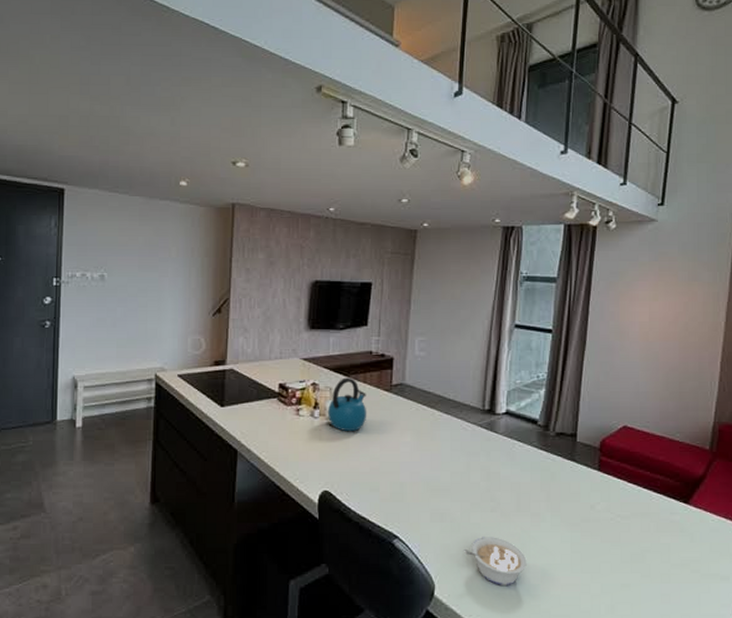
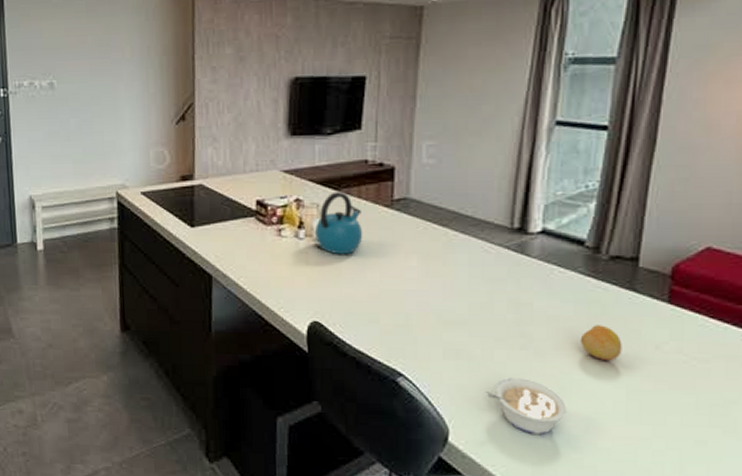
fruit: none [535,490,567,520] -> present [580,325,622,361]

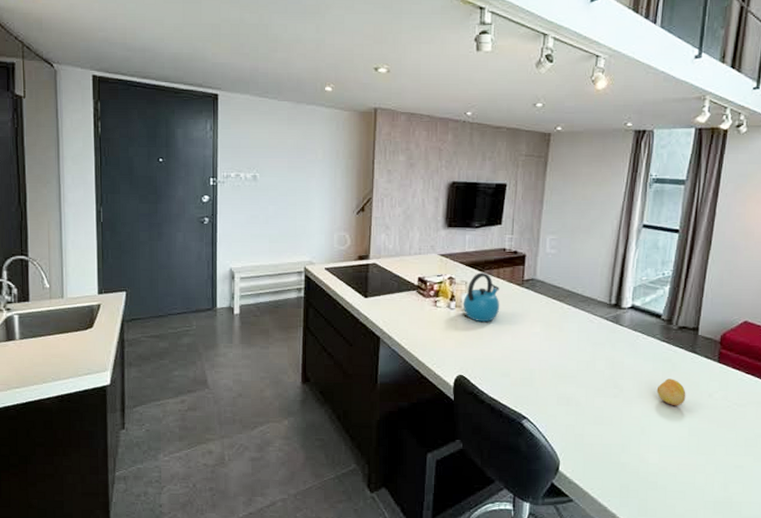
legume: present [485,378,567,435] -> none [588,420,646,464]

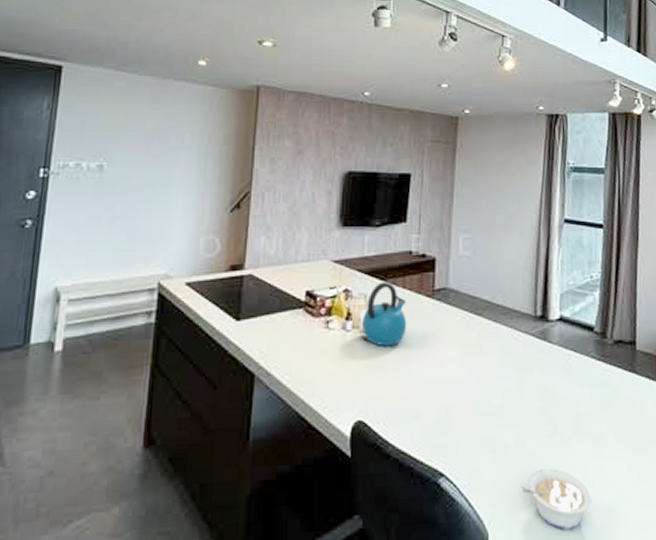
legume: none [588,420,646,464] -> present [520,468,591,530]
fruit: present [656,378,686,406] -> none [597,408,631,444]

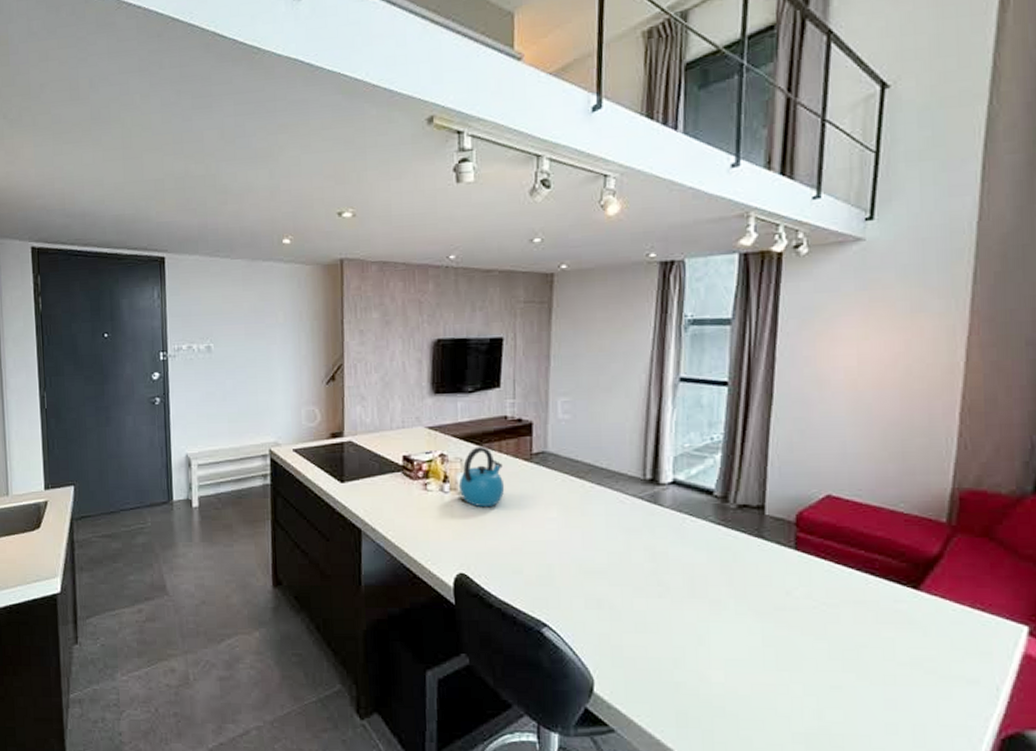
legume: present [520,468,591,530] -> none [627,626,706,683]

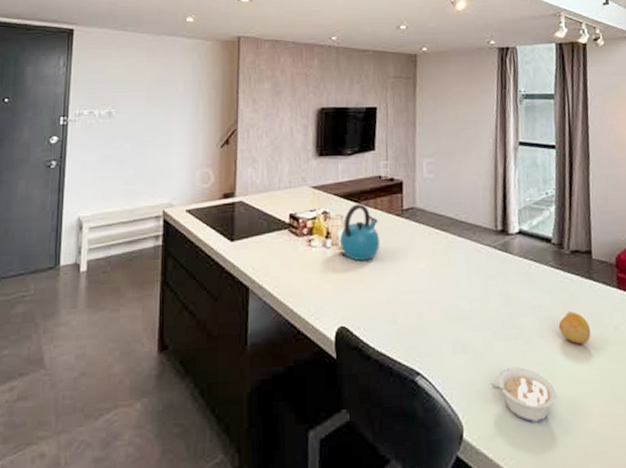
legume: none [627,626,706,683] -> present [490,367,557,422]
fruit: none [714,572,755,608] -> present [558,312,591,345]

